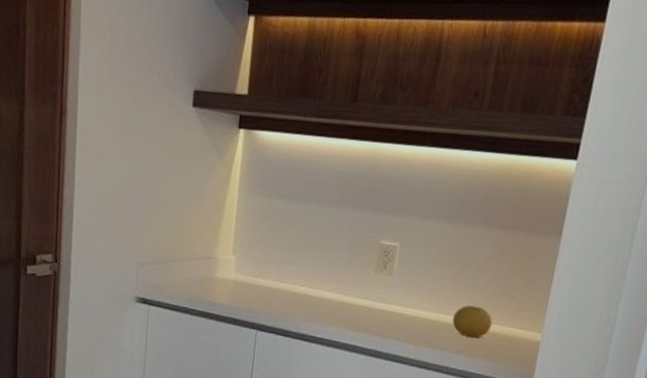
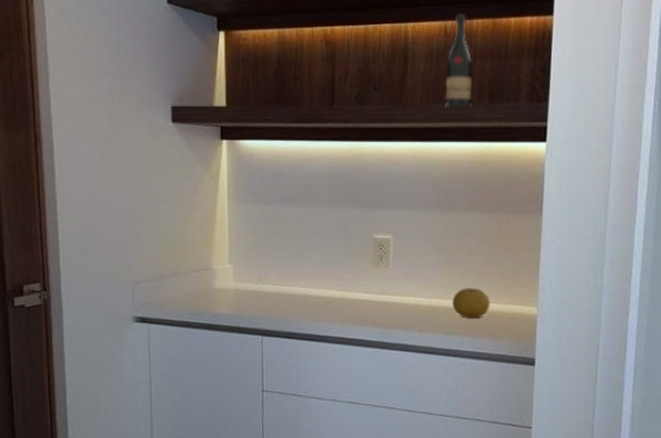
wine bottle: none [473,13,510,115] -> present [445,14,473,108]

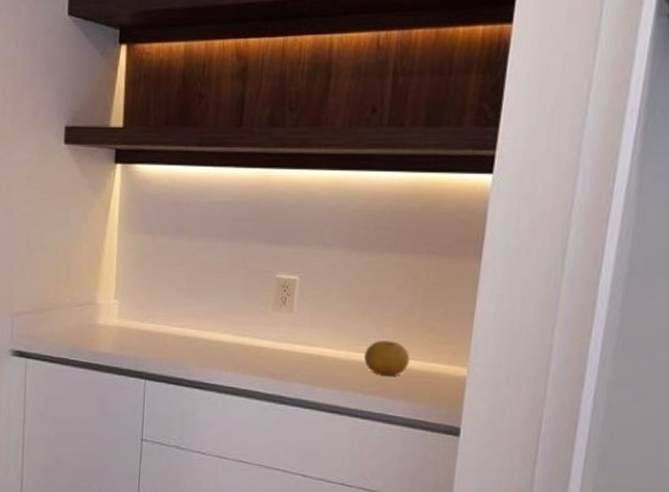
wine bottle: present [445,14,473,108] -> none [371,23,409,131]

